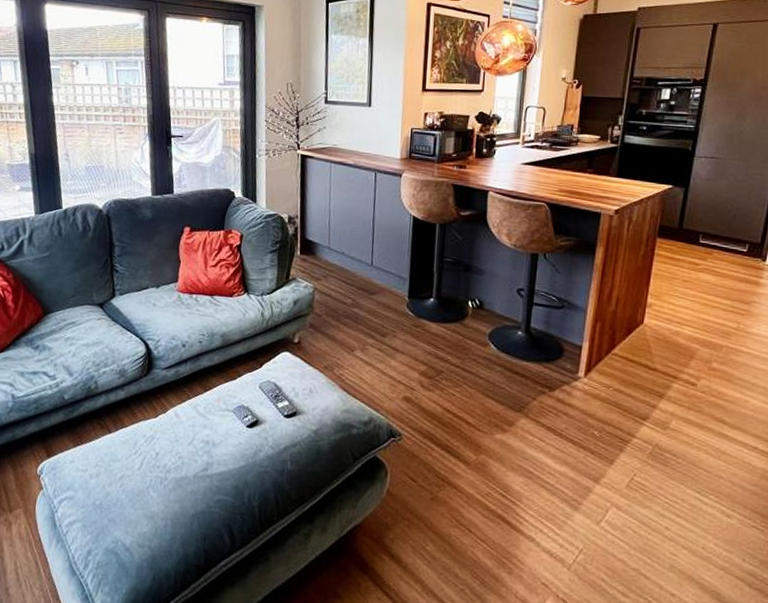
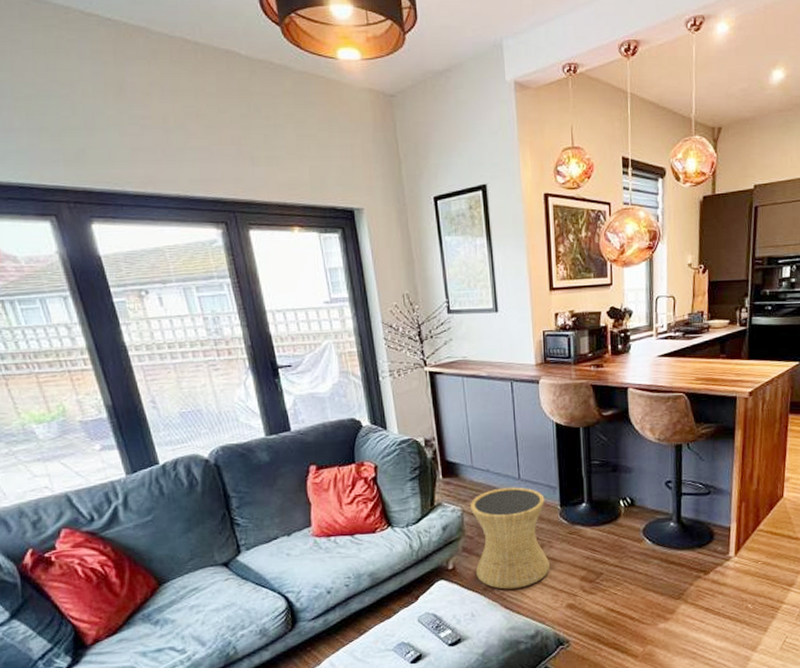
side table: none [319,271,394,373] -> present [469,487,551,589]

